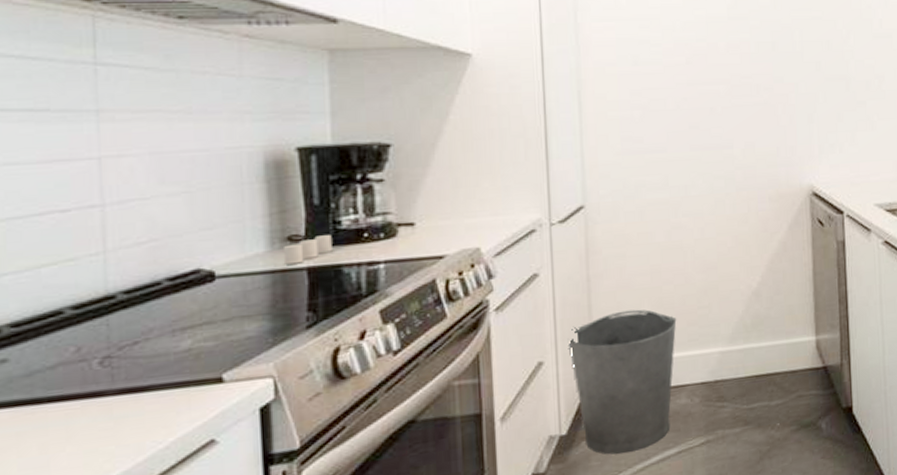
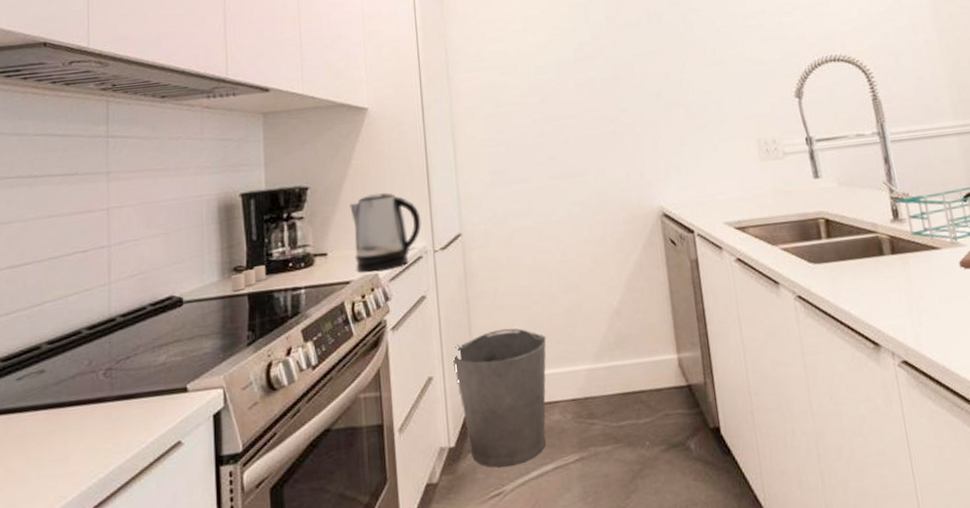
kettle: none [445,155,536,246] -> present [350,192,421,272]

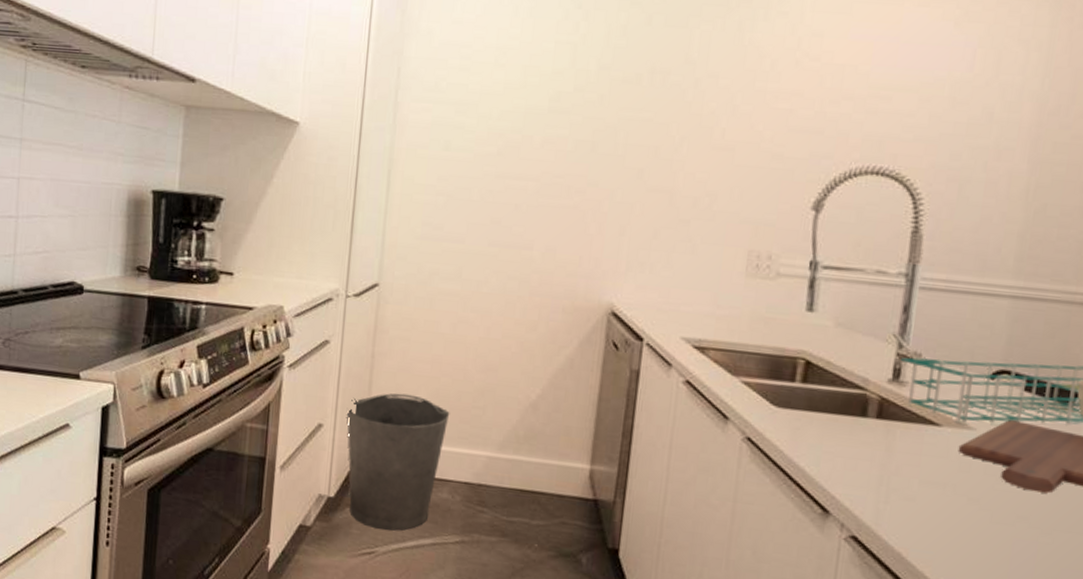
canister: present [231,265,266,291] -> none [133,270,169,292]
kettle: present [350,192,421,272] -> none [261,219,338,305]

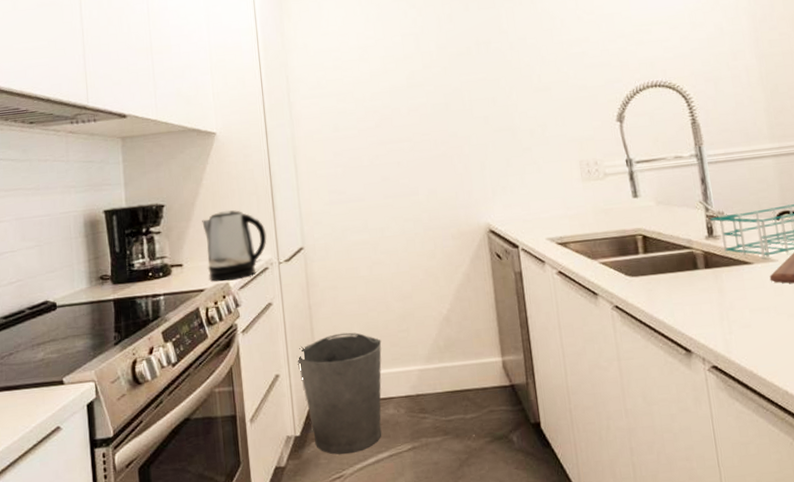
kettle: none [261,219,338,305] -> present [202,209,267,281]

